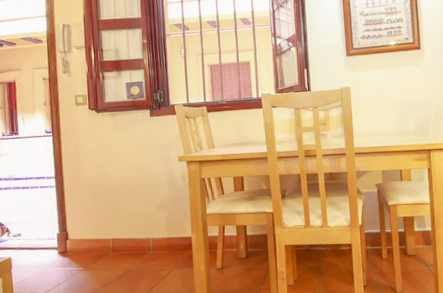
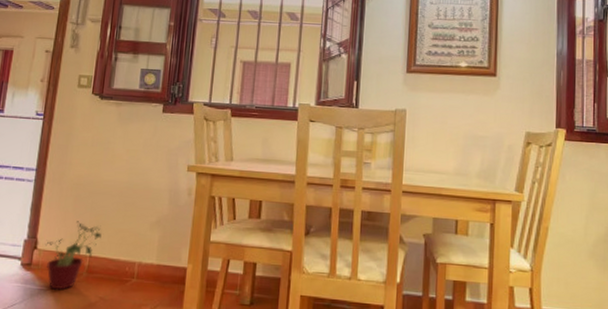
potted plant: none [74,213,119,269] -> present [44,221,102,290]

